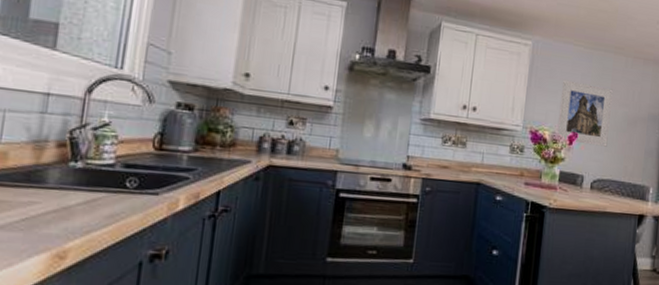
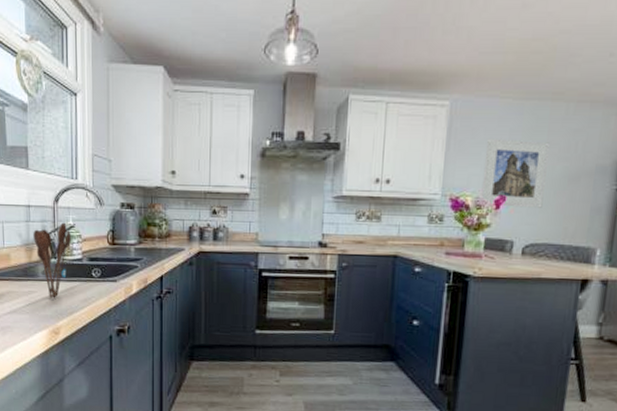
utensil holder: none [47,118,104,212] -> present [33,222,72,298]

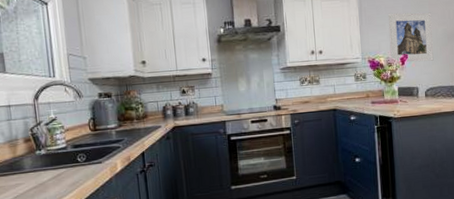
utensil holder: present [33,222,72,298] -> none [16,116,55,187]

